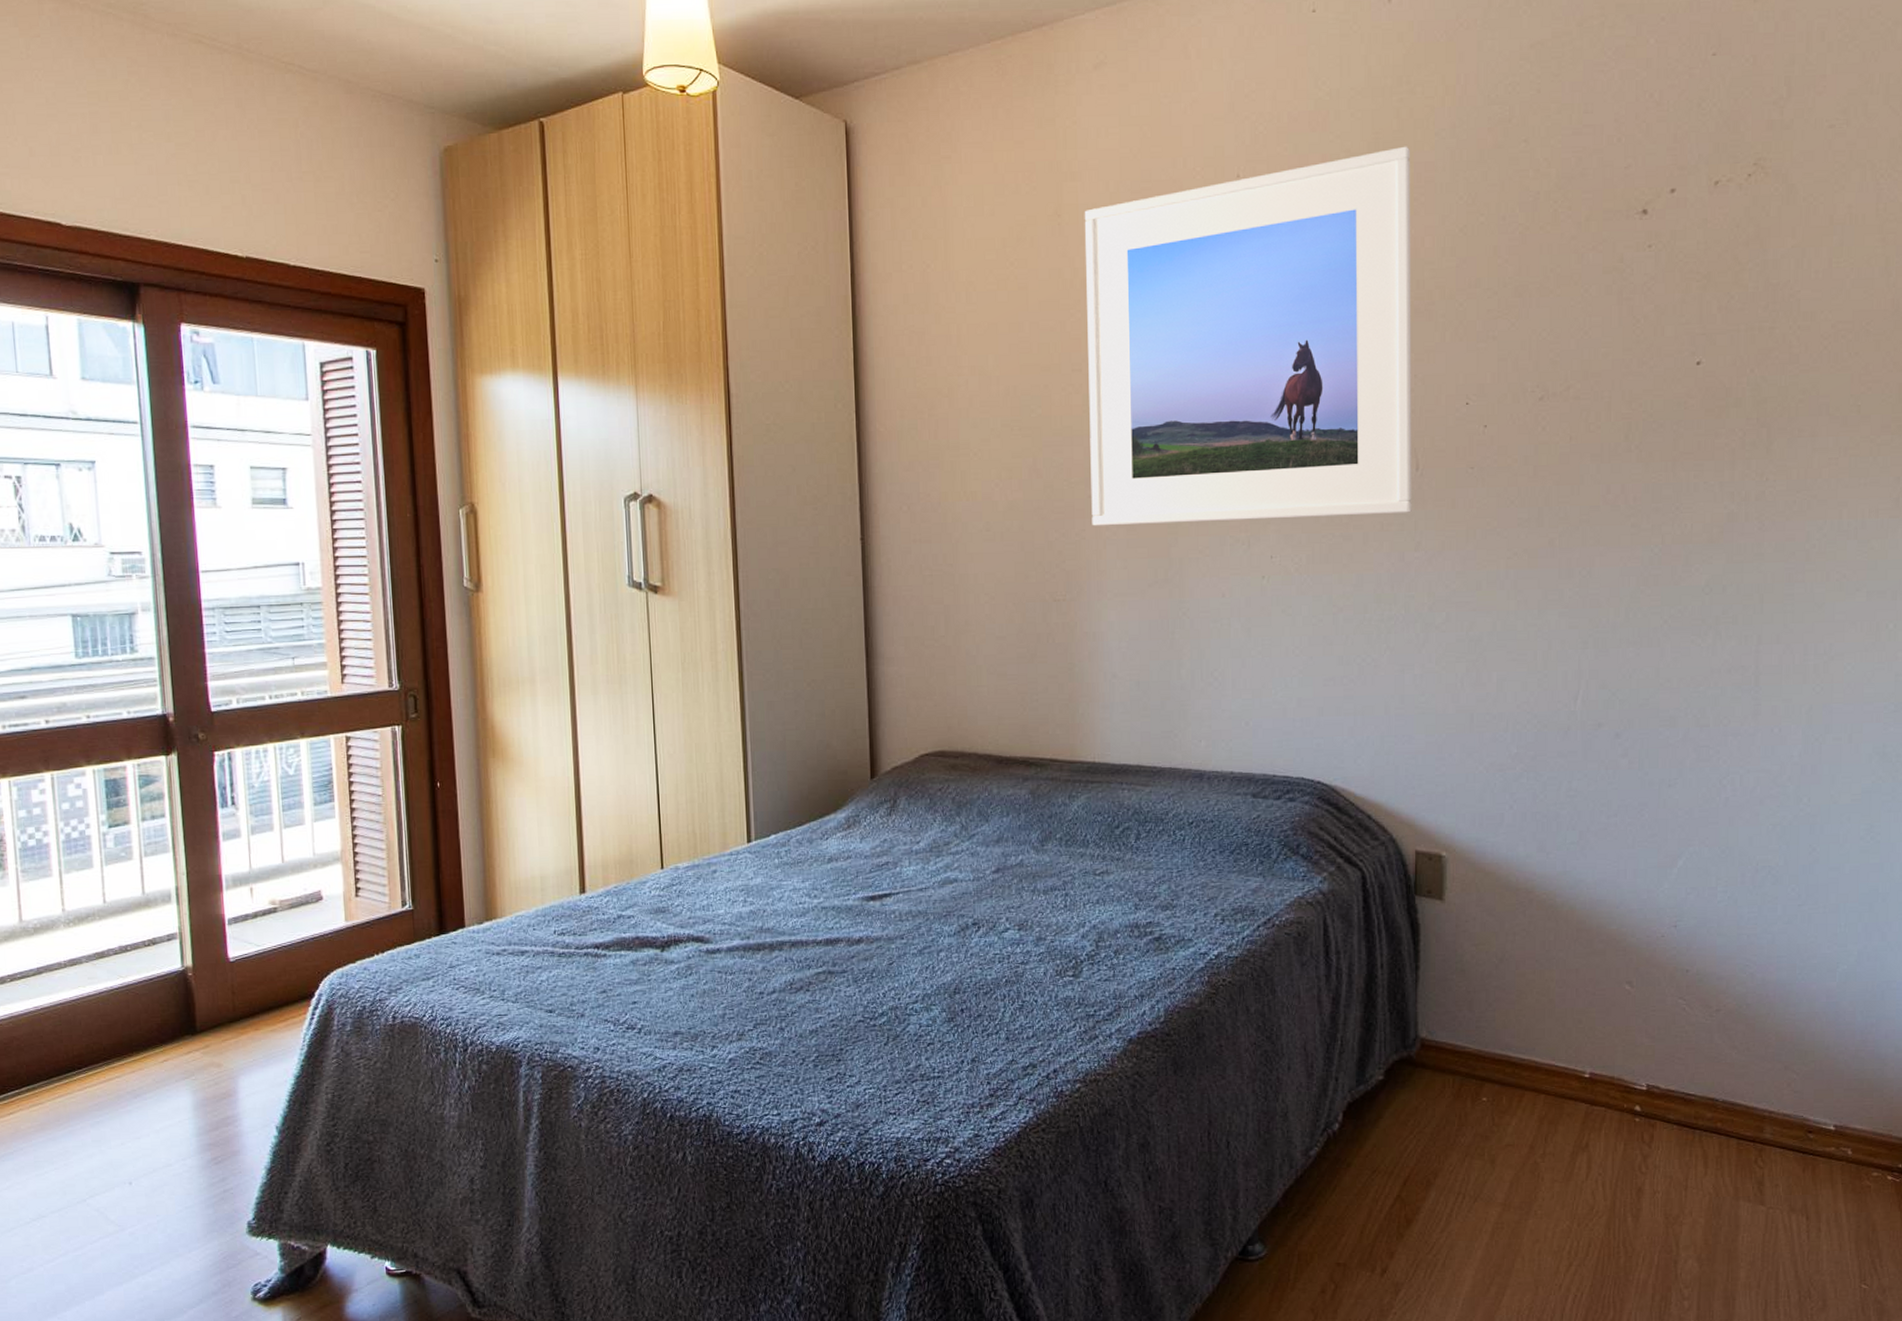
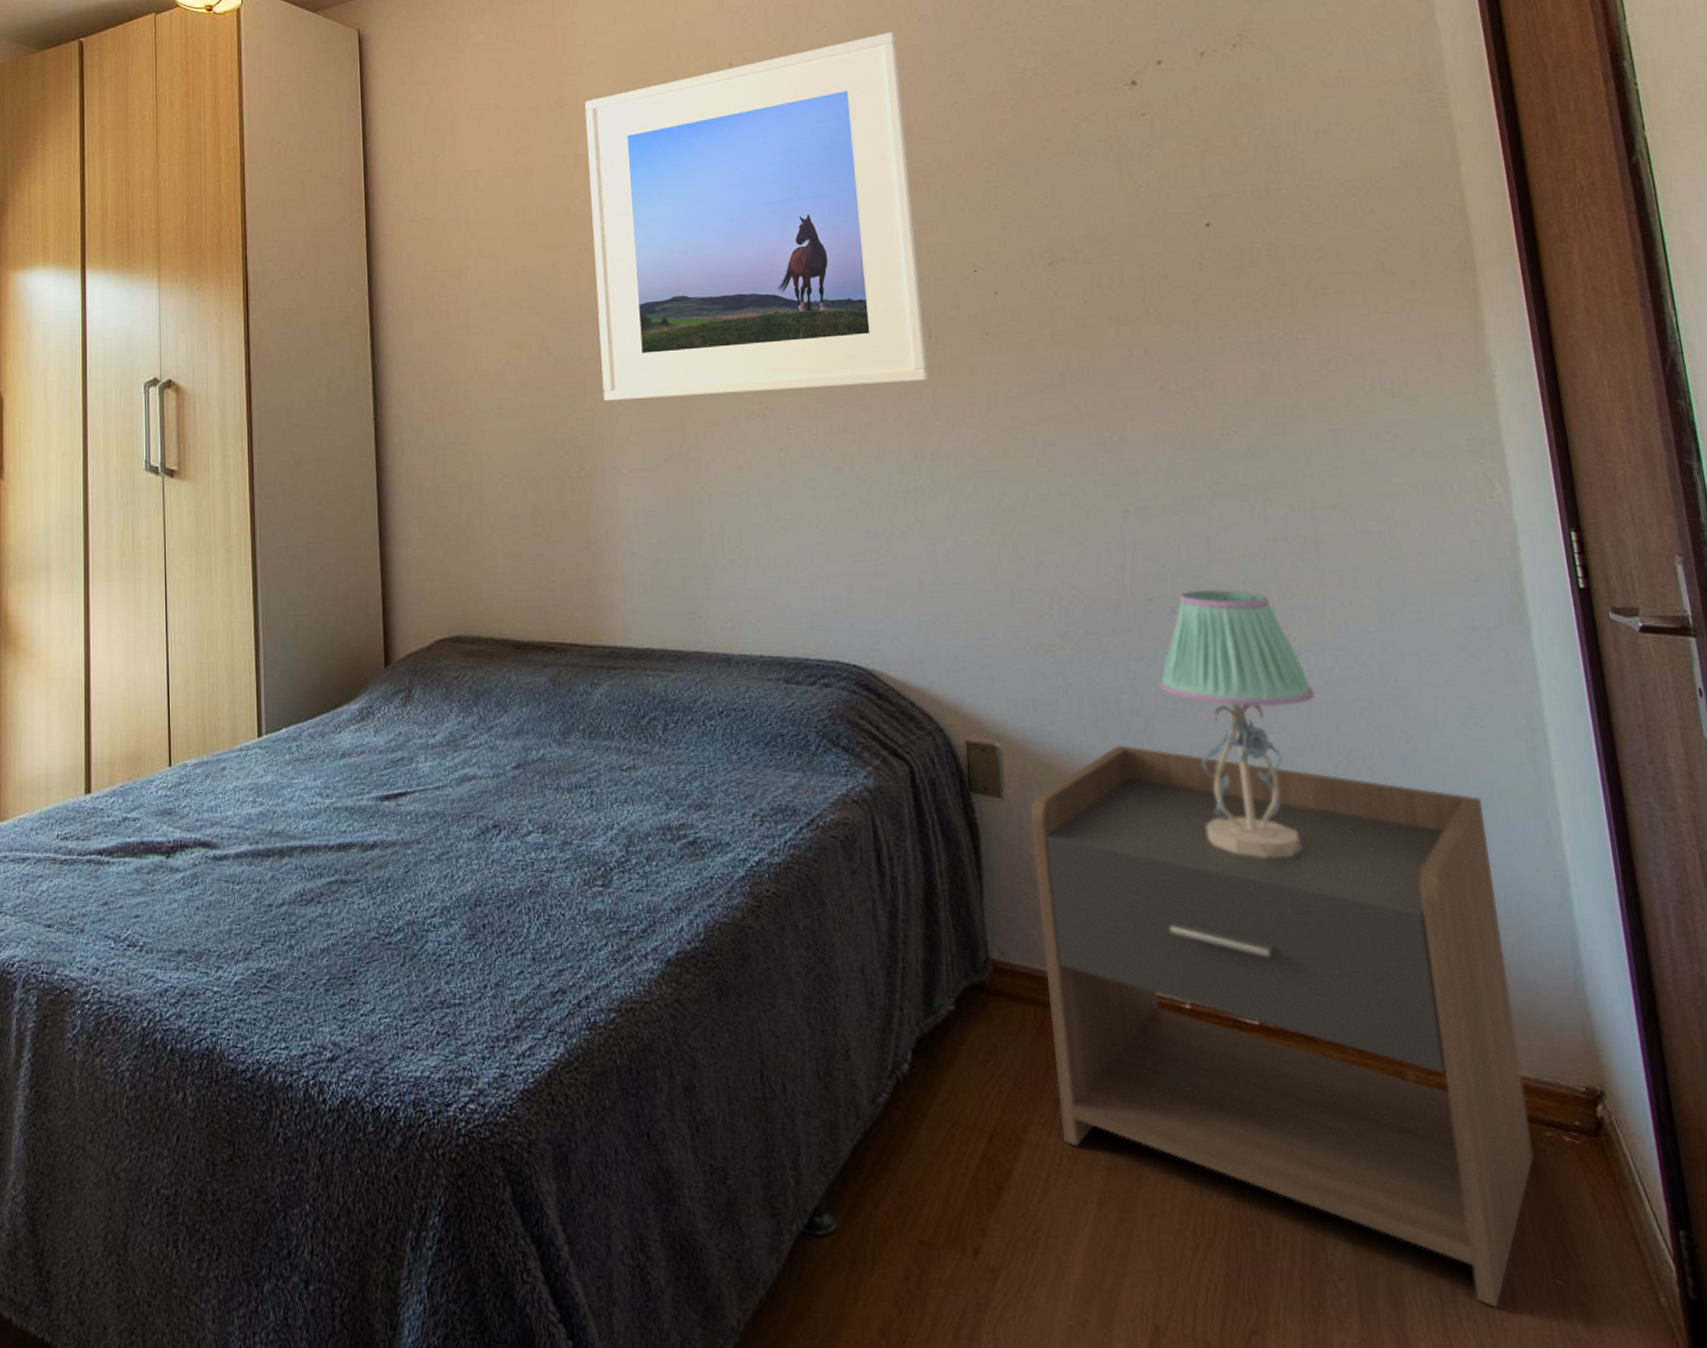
nightstand: none [1466,855,1866,1307] -> present [1030,745,1534,1309]
table lamp: none [1596,716,1735,953] -> present [1158,589,1315,859]

